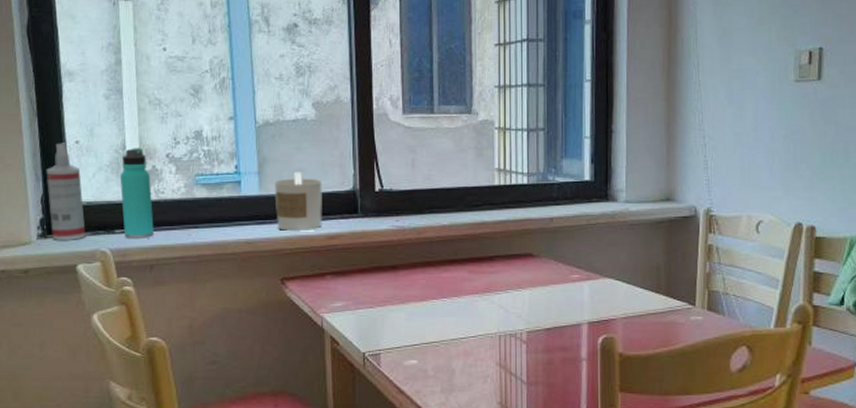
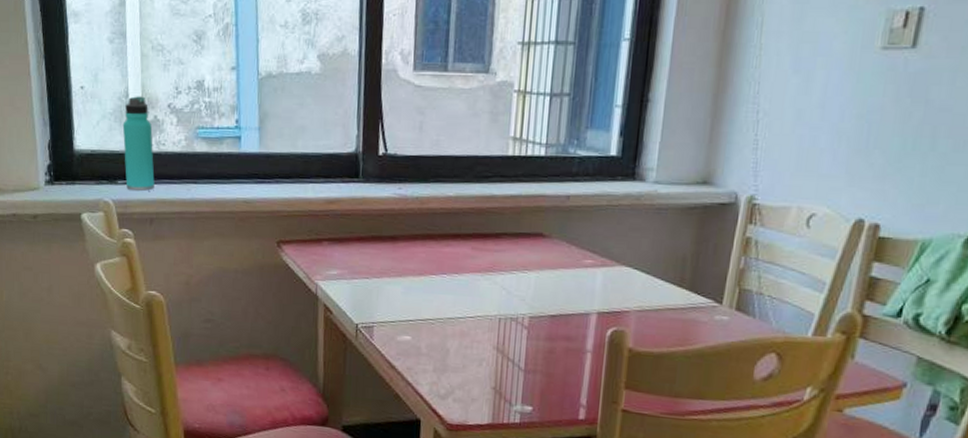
spray bottle: present [46,142,86,240] -> none [53,87,90,188]
candle: present [275,172,322,232] -> none [274,129,324,194]

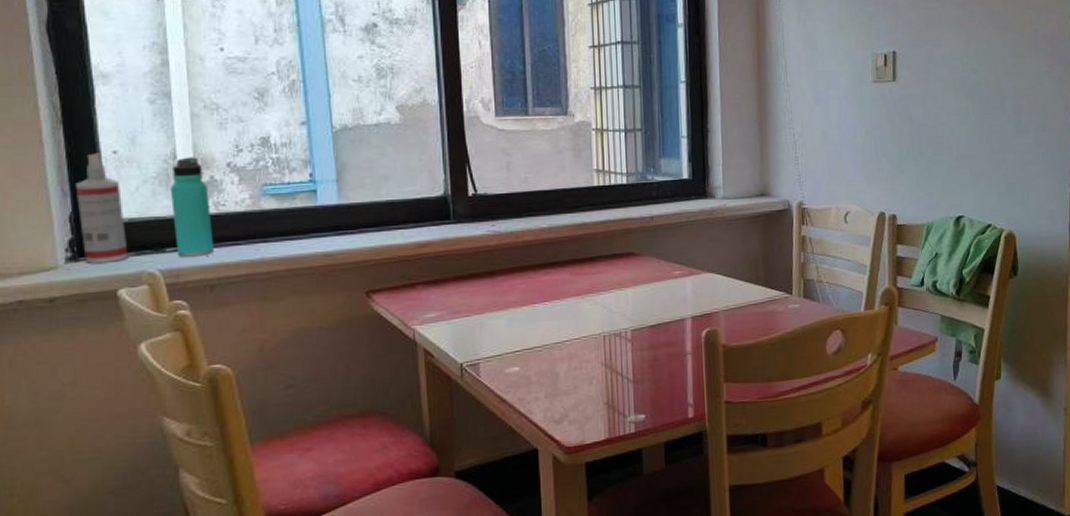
spray bottle: none [53,87,90,188] -> present [75,153,128,263]

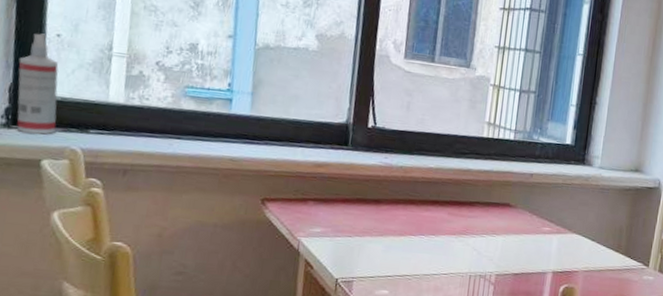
thermos bottle: present [170,157,214,258] -> none [99,50,136,143]

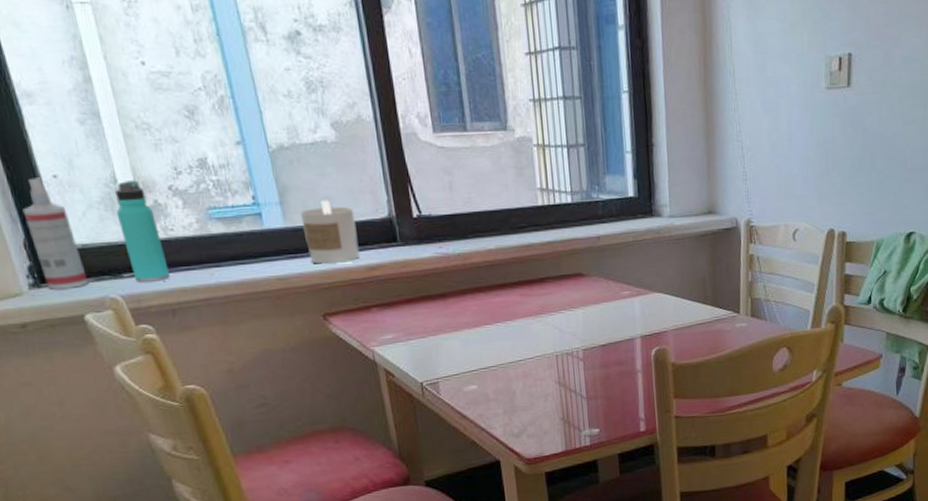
thermos bottle: none [99,50,136,143] -> present [115,180,170,284]
candle: none [264,98,317,157] -> present [300,200,360,265]

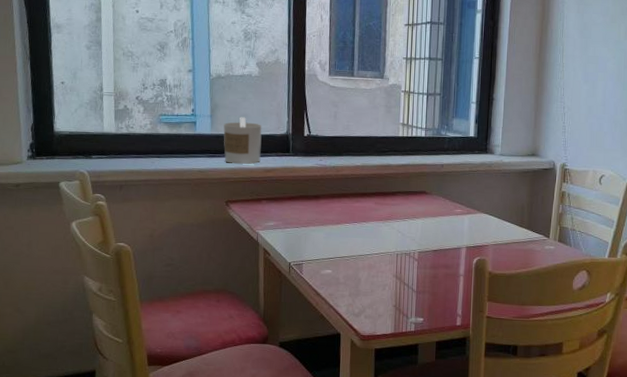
spray bottle: present [22,177,88,290] -> none [36,82,68,162]
thermos bottle: present [115,180,170,284] -> none [97,90,124,165]

